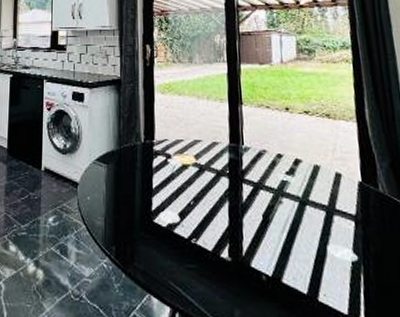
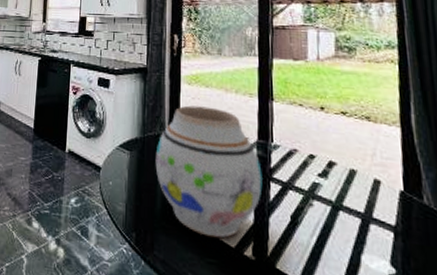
vase: none [132,114,236,244] -> present [155,105,263,239]

